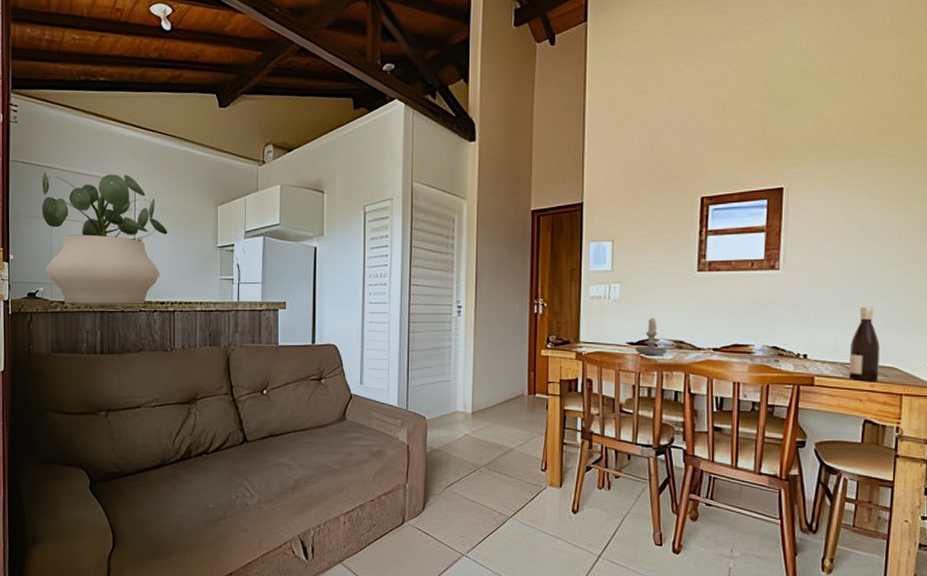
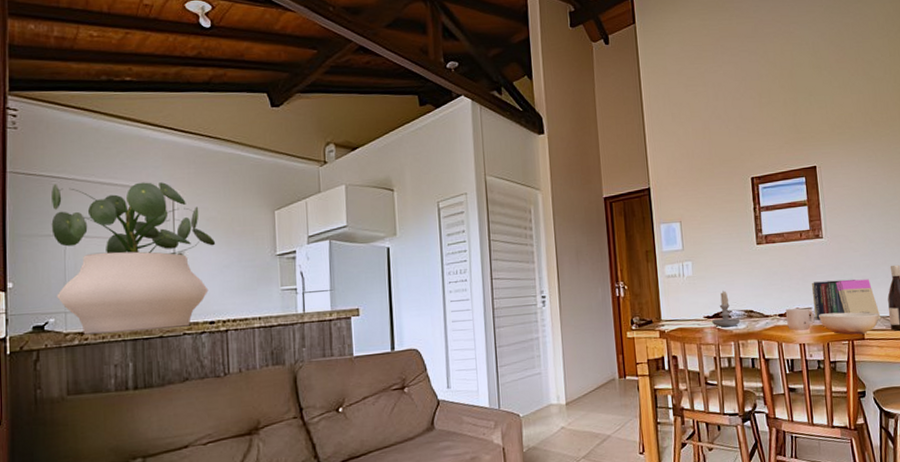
mug: none [721,343,756,368] -> present [785,308,815,331]
books: none [755,317,839,366] -> present [812,279,881,320]
bowl: none [761,353,837,380] -> present [819,312,880,335]

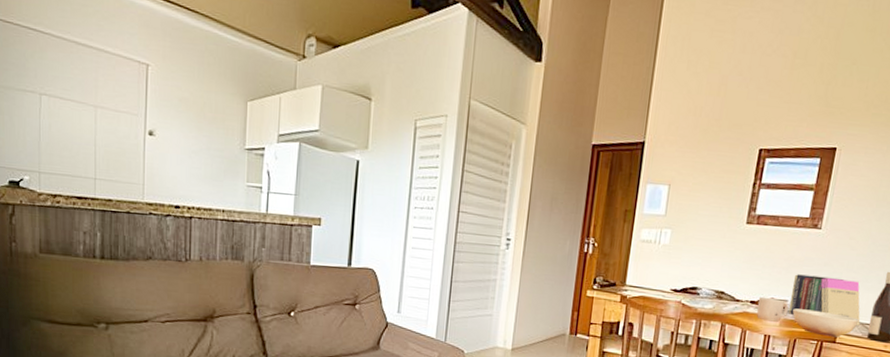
potted plant: present [51,182,216,336] -> none [27,35,187,207]
candle: present [712,291,741,328] -> none [678,266,709,305]

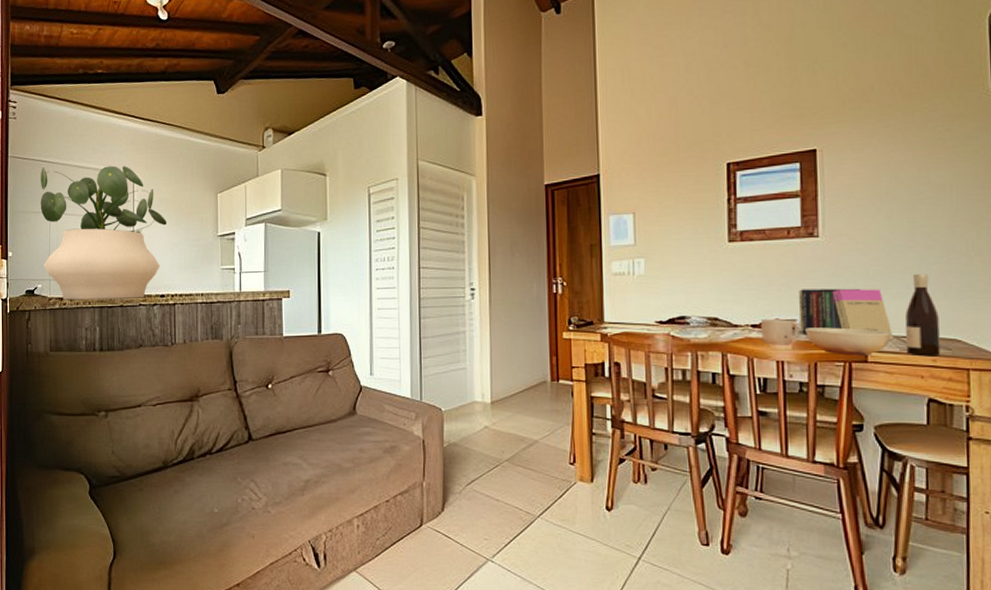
potted plant: none [27,35,187,207] -> present [40,166,167,301]

